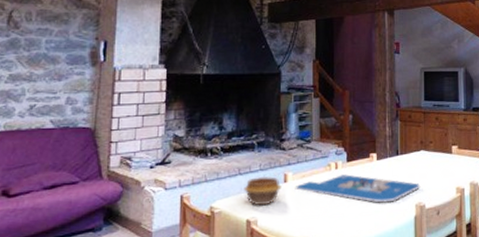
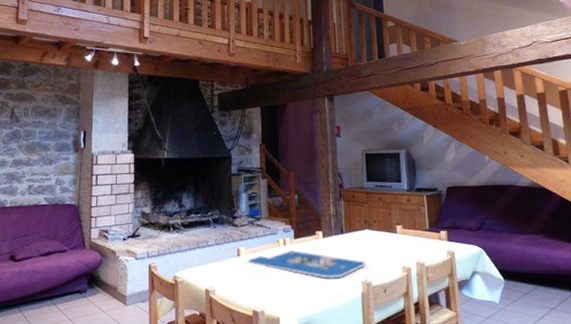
bowl: present [243,176,282,206] -> none [202,250,235,277]

